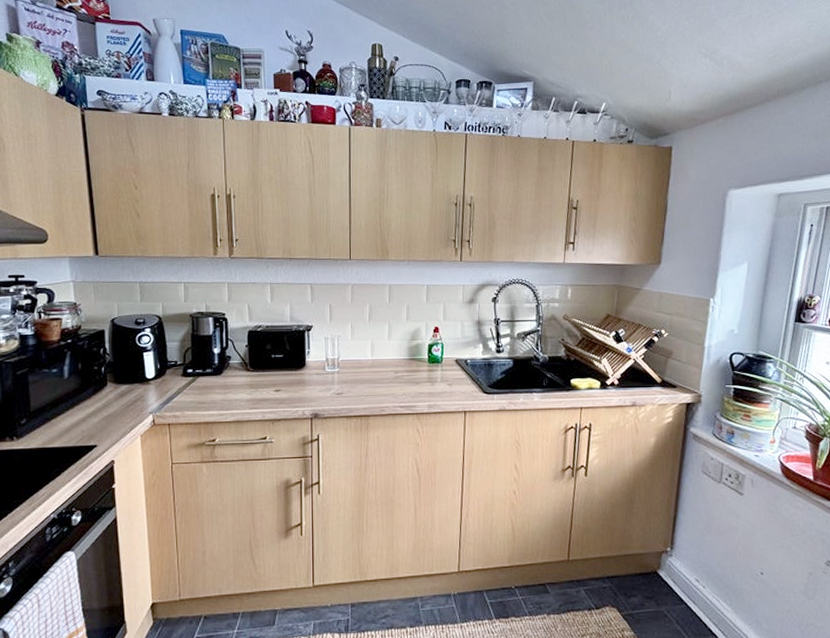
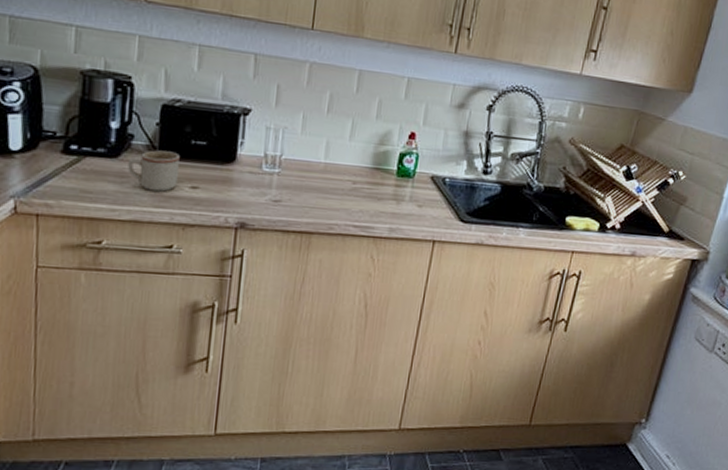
mug: none [229,365,265,397] -> present [128,150,180,192]

